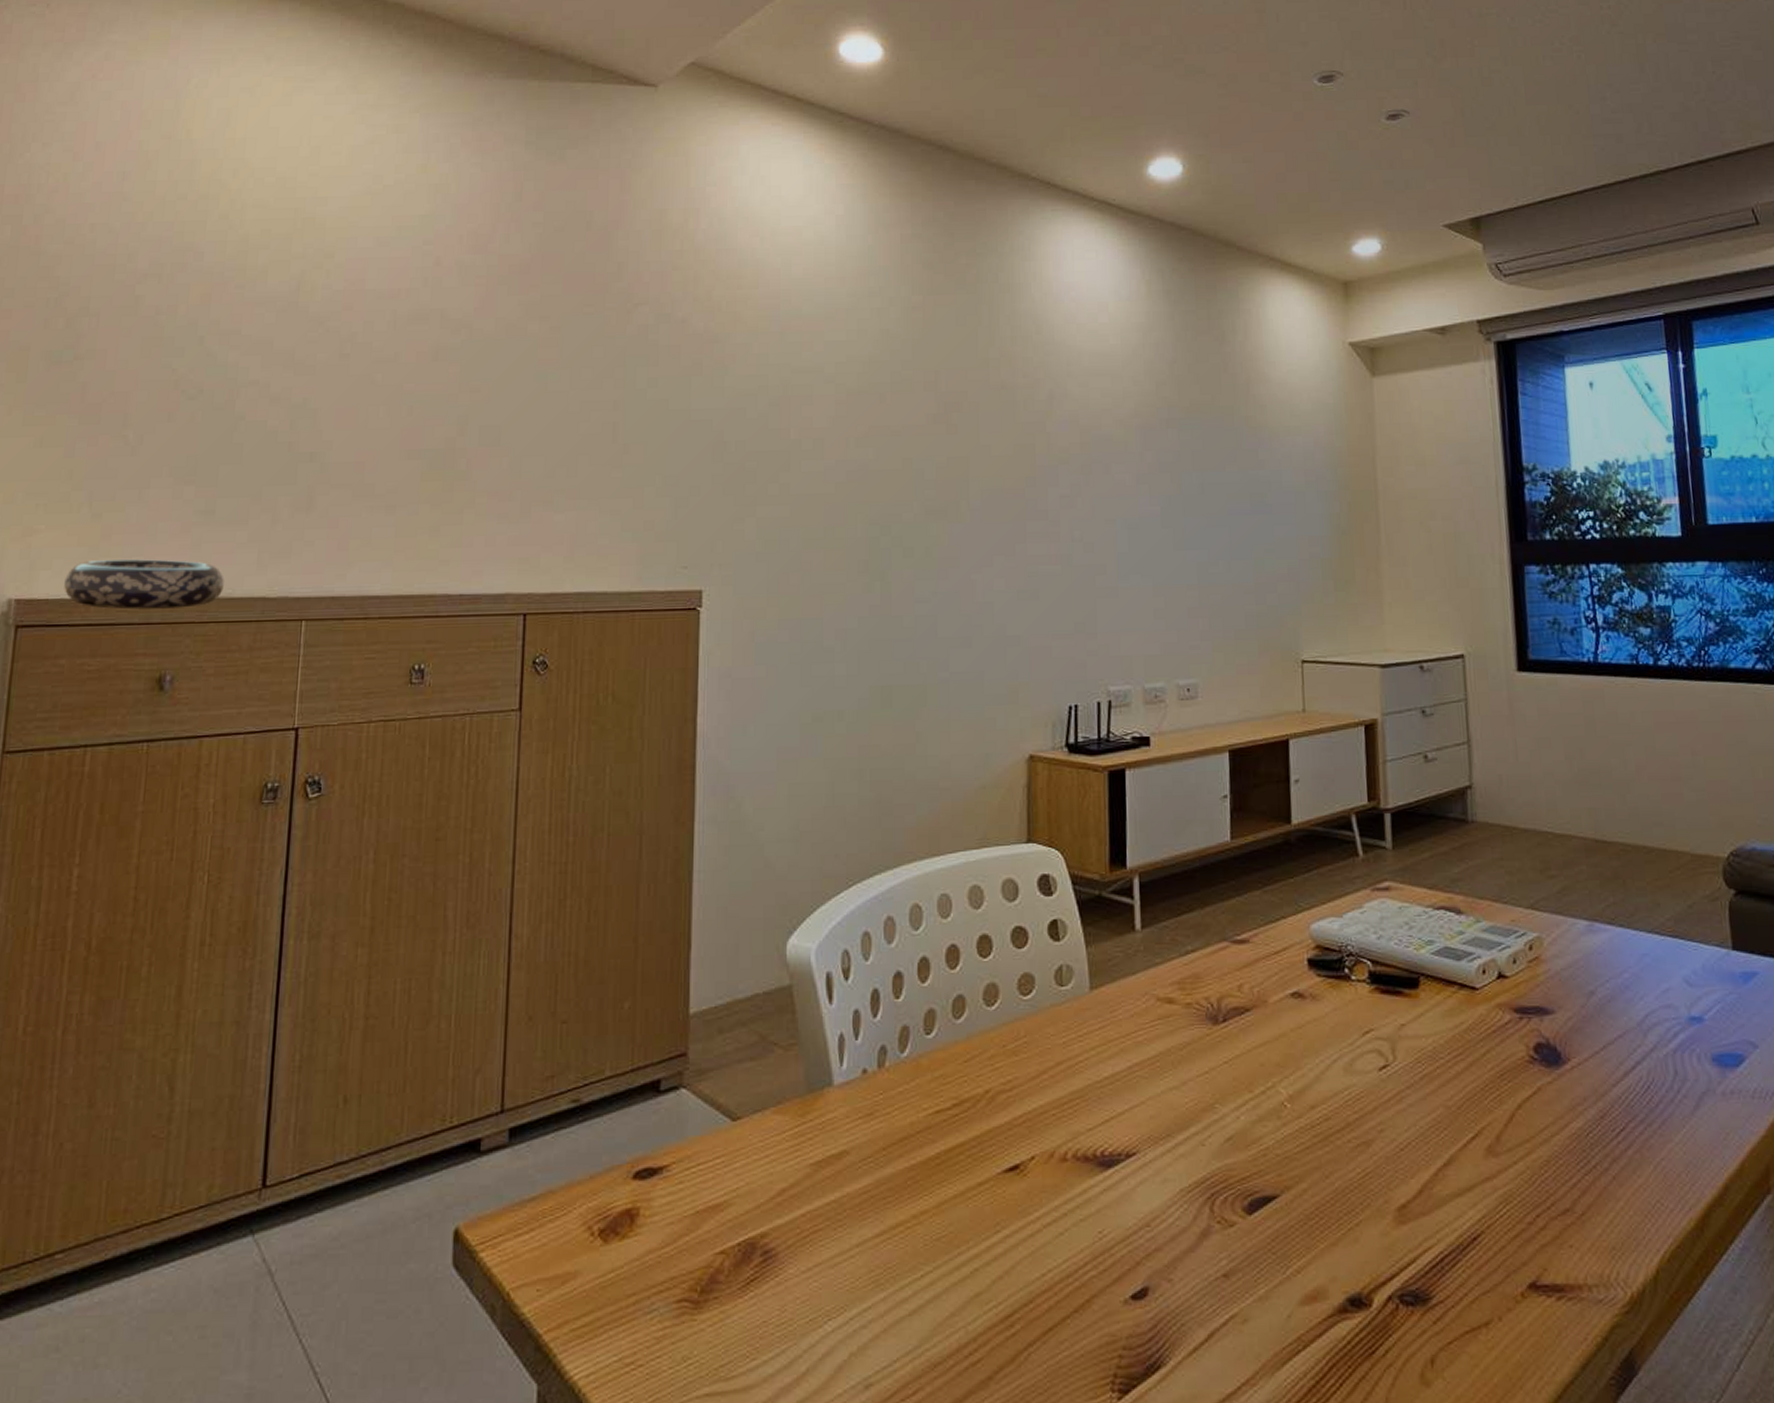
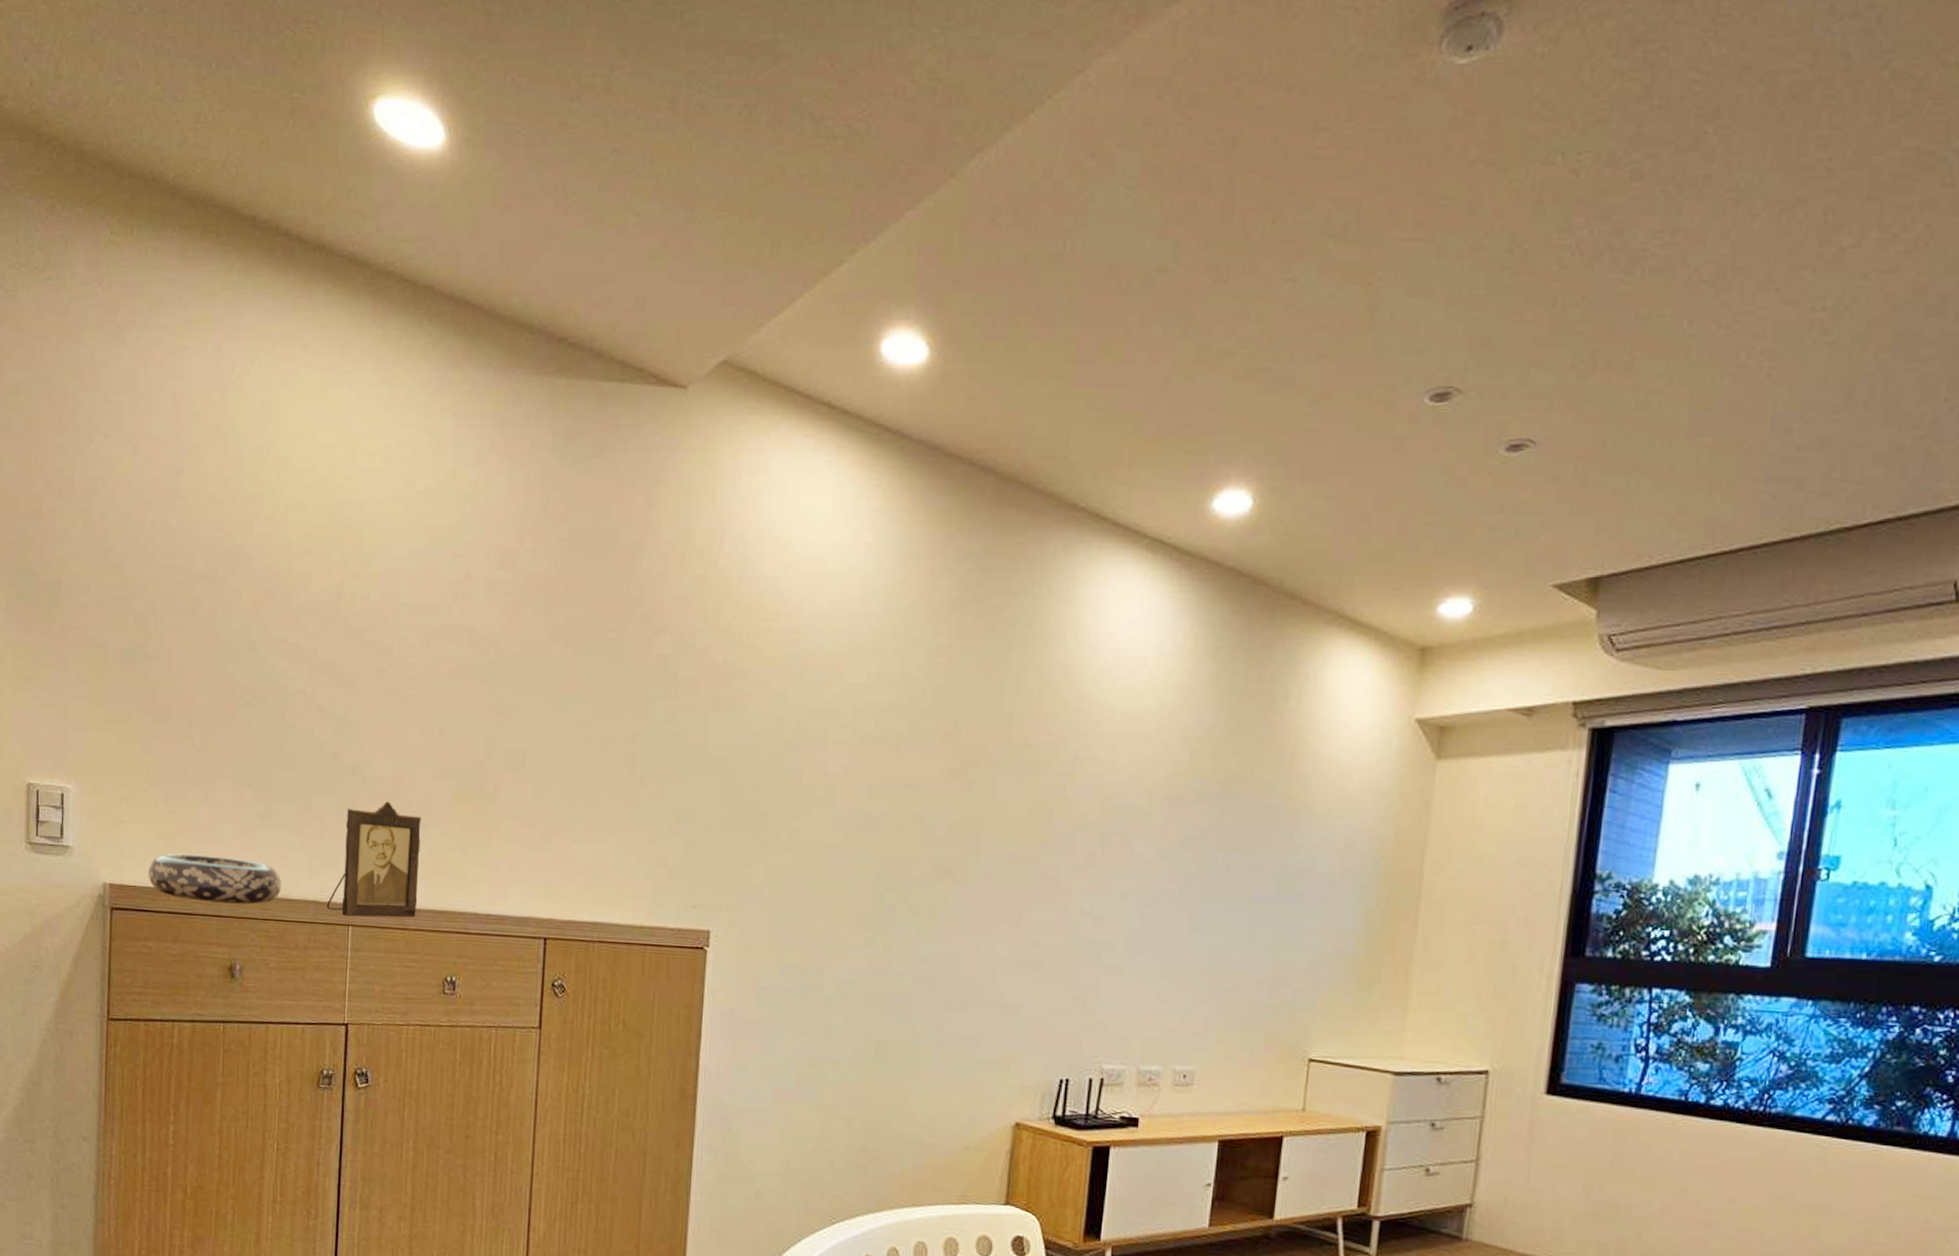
photo frame: none [276,487,387,611] -> present [327,801,422,918]

